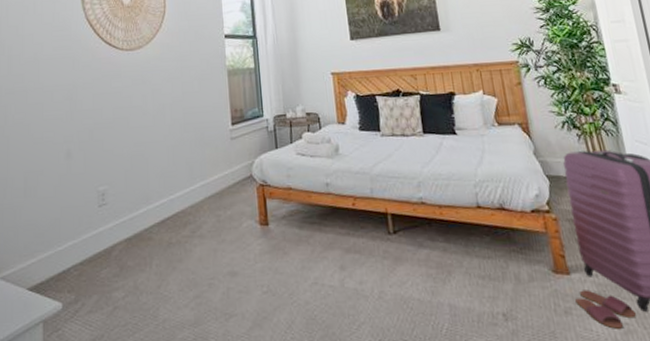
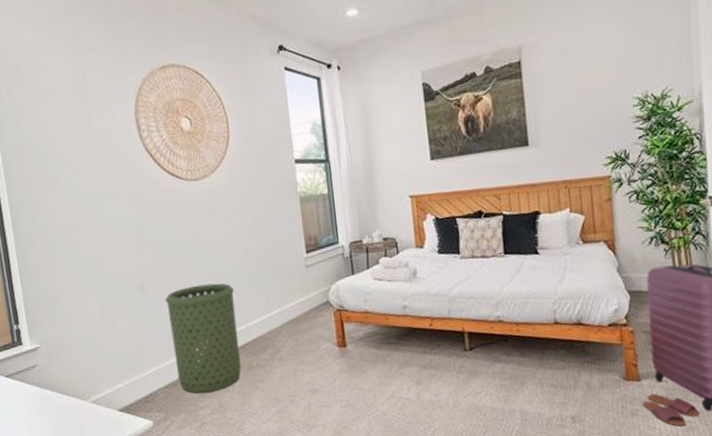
laundry basket: none [89,152,160,273] -> present [164,283,241,394]

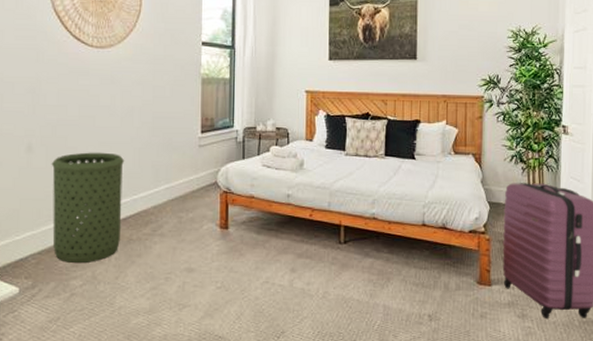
slippers: present [643,394,699,427] -> none [491,299,538,331]

